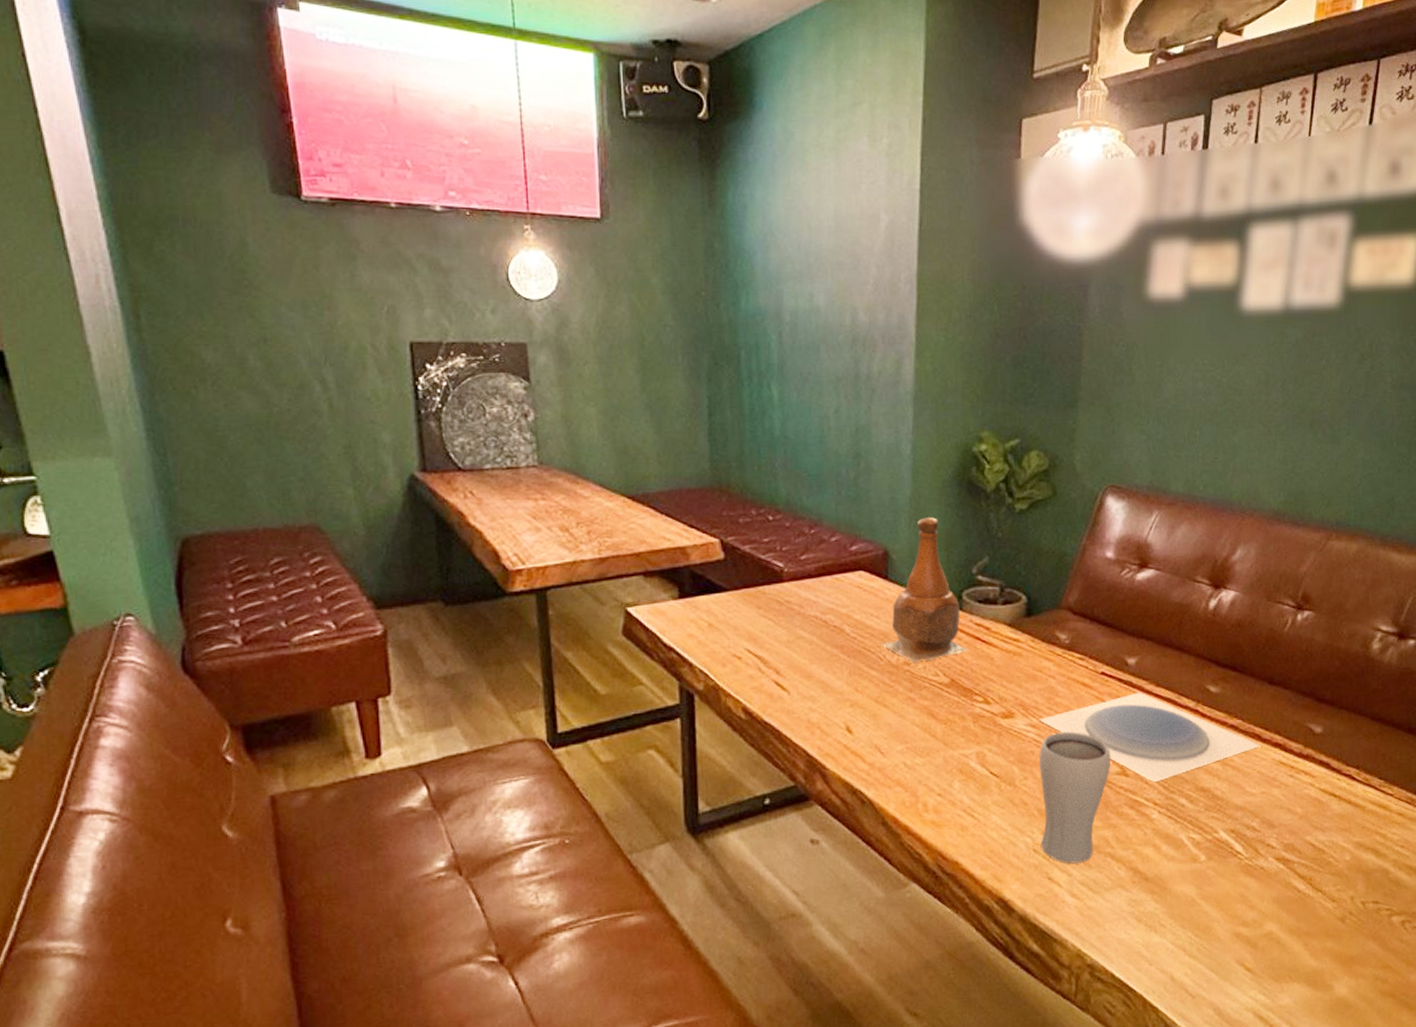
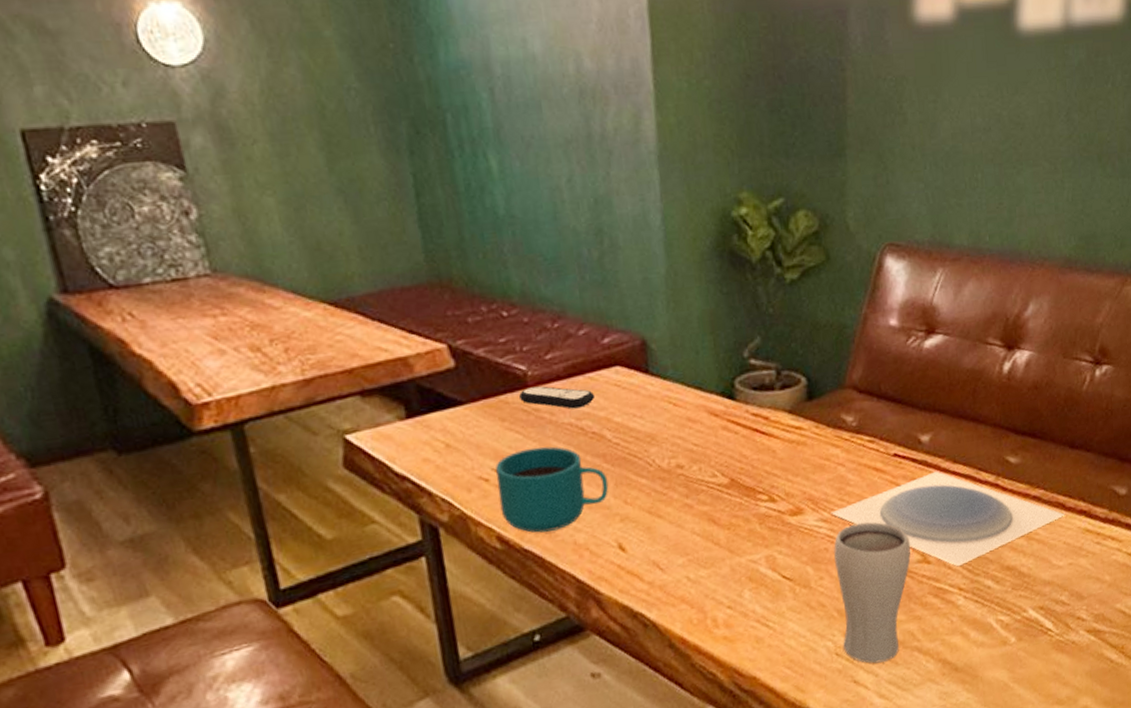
cup: none [747,634,843,709] -> present [496,446,609,533]
remote control: none [775,582,840,604] -> present [519,386,596,409]
bottle: present [882,517,968,664] -> none [649,297,747,466]

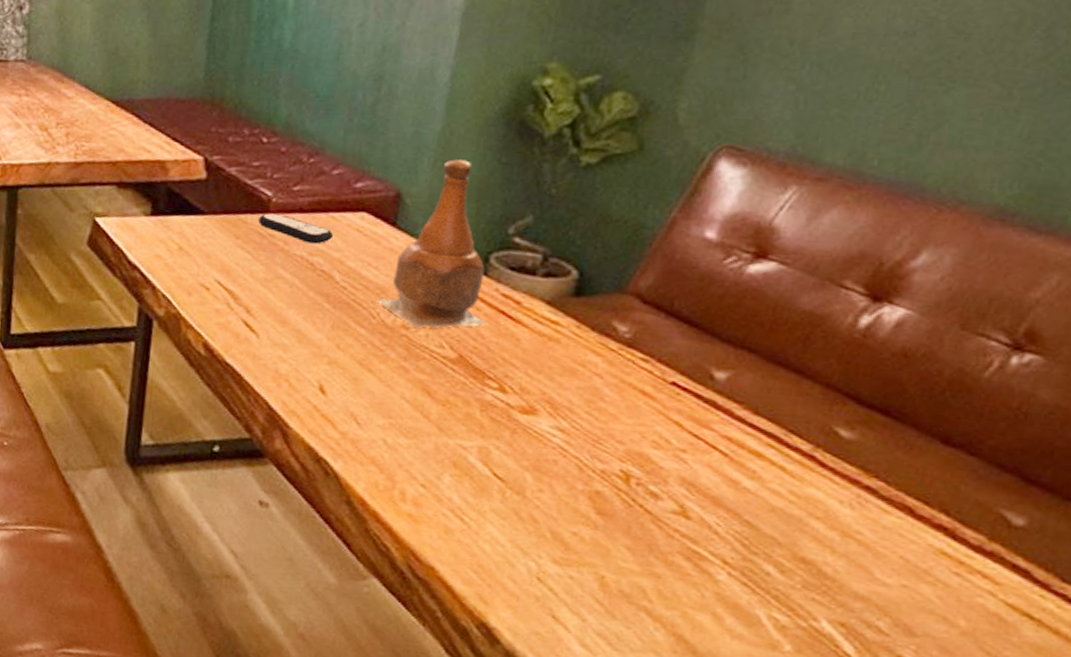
cup: present [496,446,609,533] -> none [213,269,326,354]
bottle: none [649,297,747,466] -> present [377,159,488,329]
bowl: present [830,471,1065,567] -> none [570,416,912,536]
drinking glass: present [834,522,911,664] -> none [548,444,668,610]

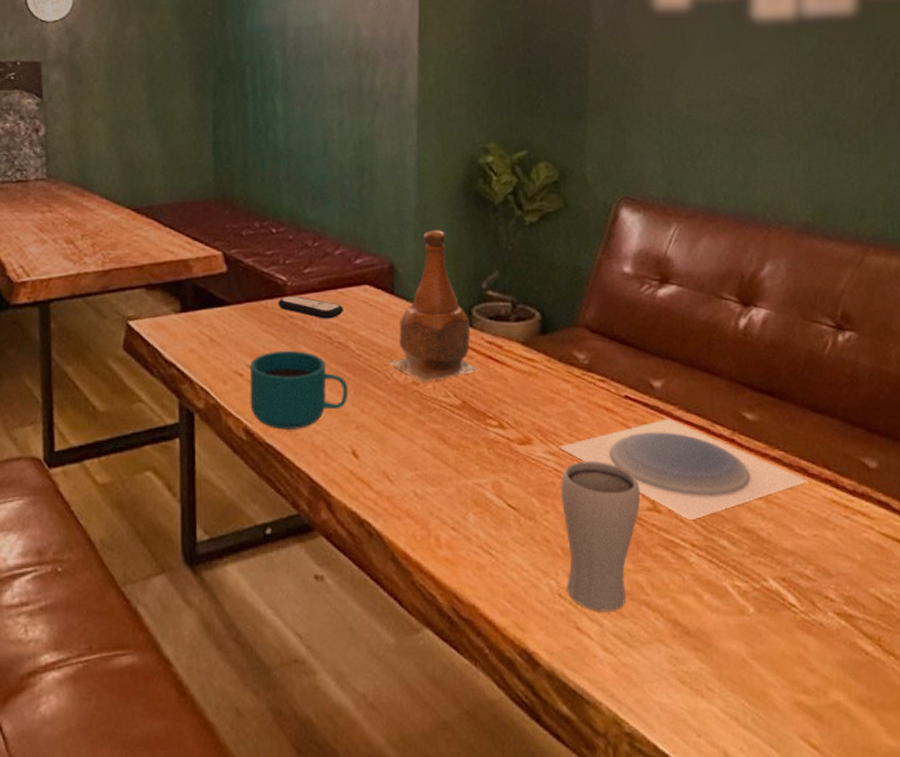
cup: none [213,269,326,354] -> present [249,350,349,430]
drinking glass: none [548,444,668,610] -> present [561,460,640,612]
bowl: none [570,416,912,536] -> present [559,418,808,521]

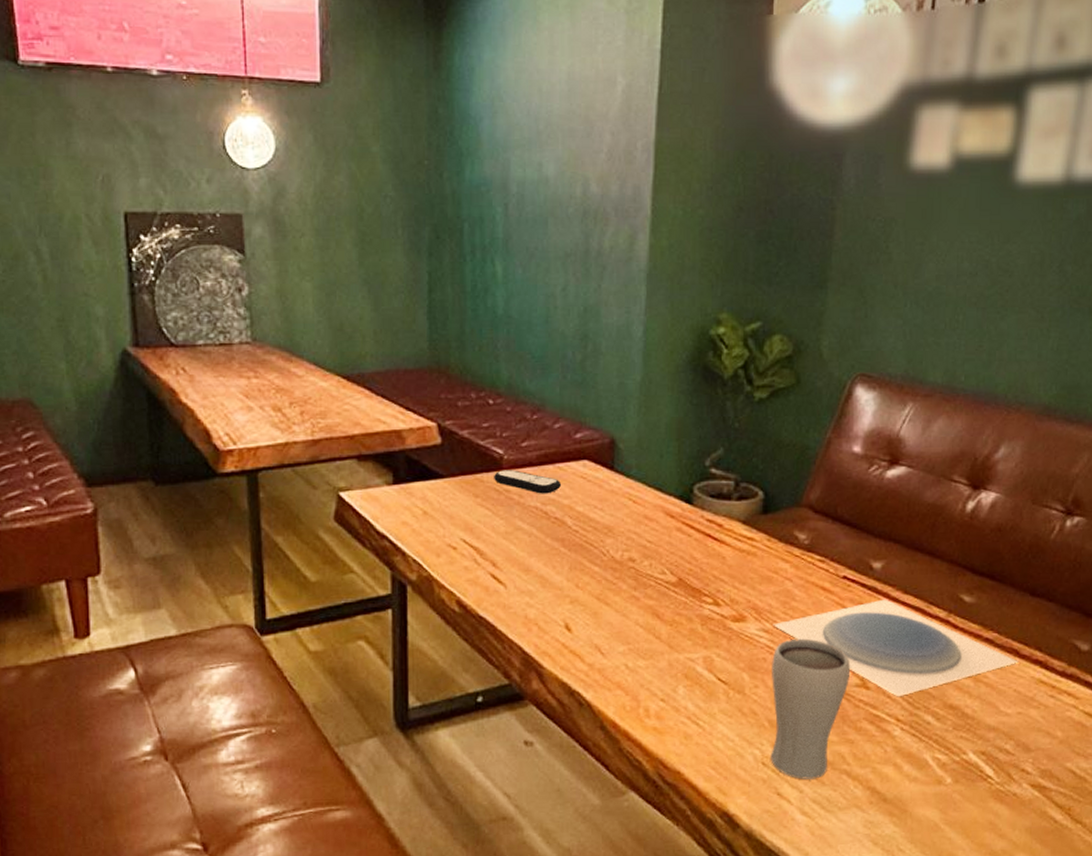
cup: present [249,350,349,430] -> none [463,524,563,603]
bottle: present [388,230,480,384] -> none [605,405,698,560]

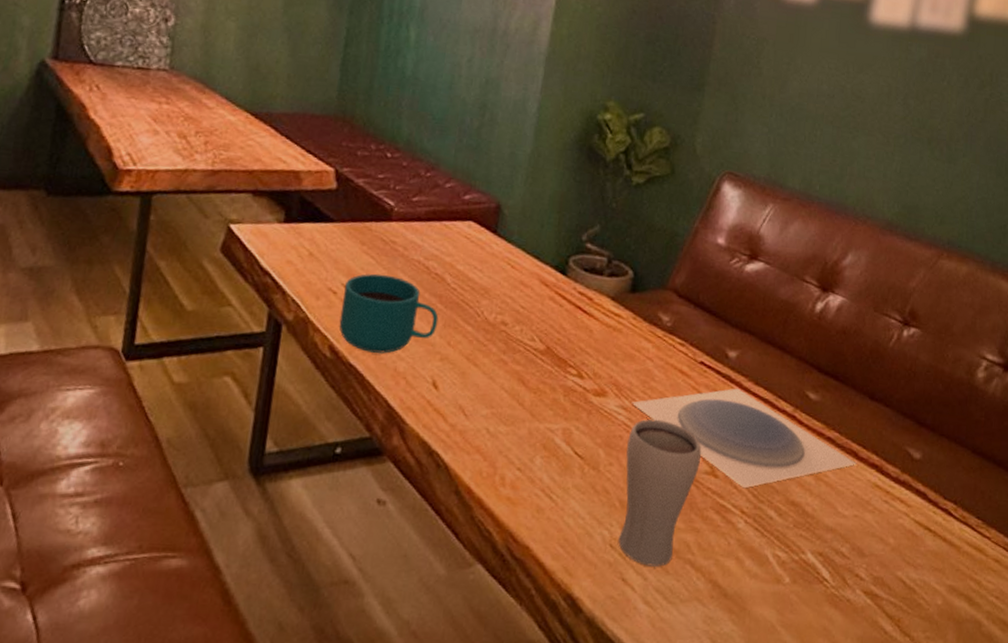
cup: none [463,524,563,603] -> present [339,273,439,354]
remote control: present [494,470,562,494] -> none [382,221,446,250]

